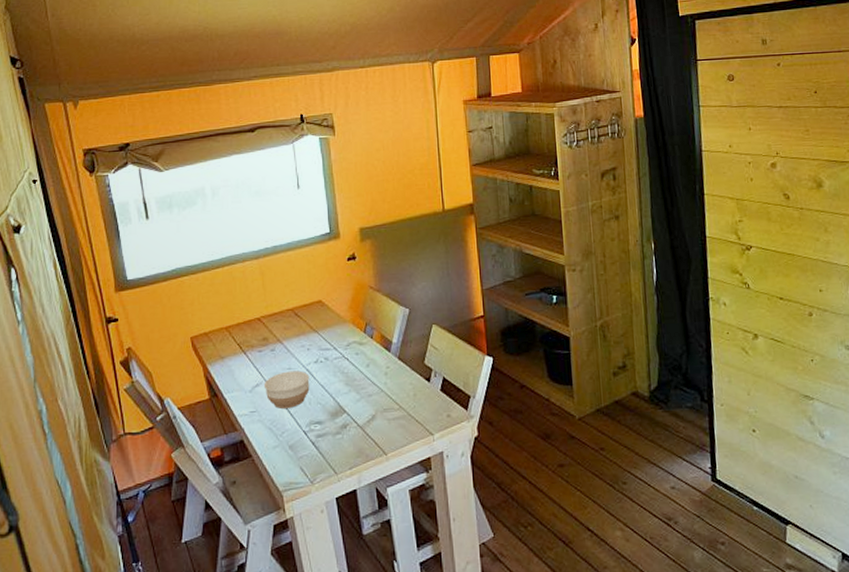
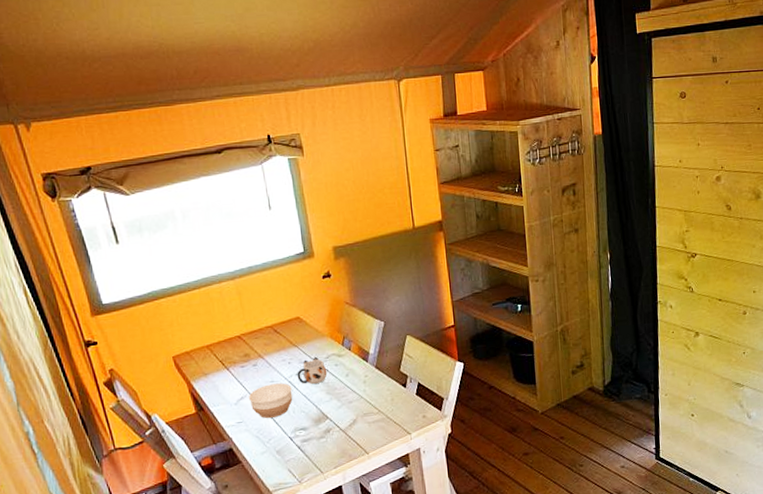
mug: none [315,344,347,373] -> present [297,357,328,384]

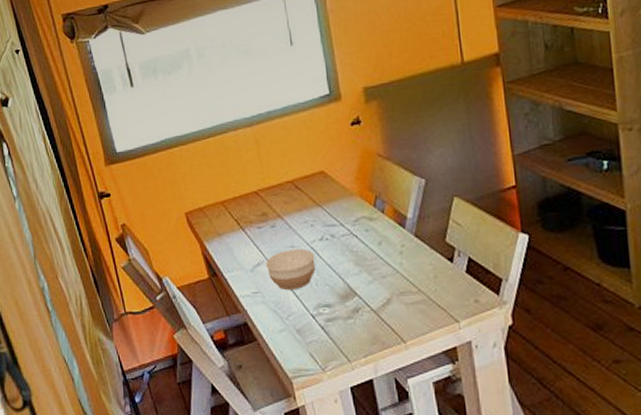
mug: present [297,357,328,384] -> none [320,220,356,252]

